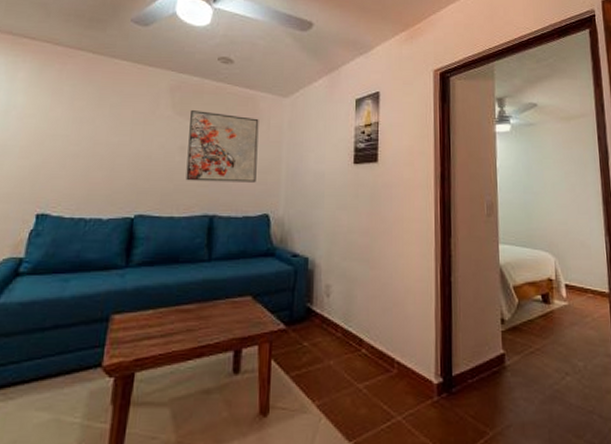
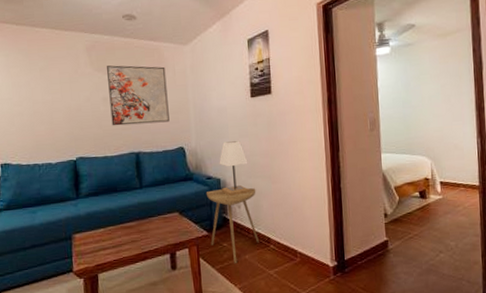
side table: none [288,271,351,371] -> present [206,187,259,264]
lamp: none [308,213,344,281] -> present [219,141,250,196]

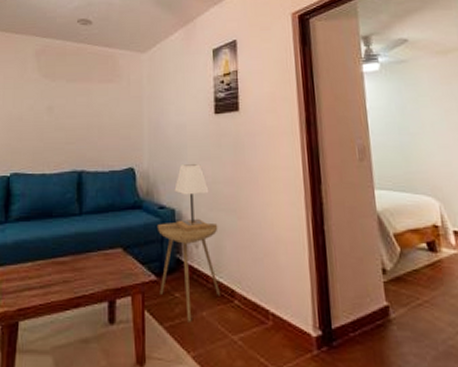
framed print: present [107,65,170,126] -> none [54,72,120,139]

